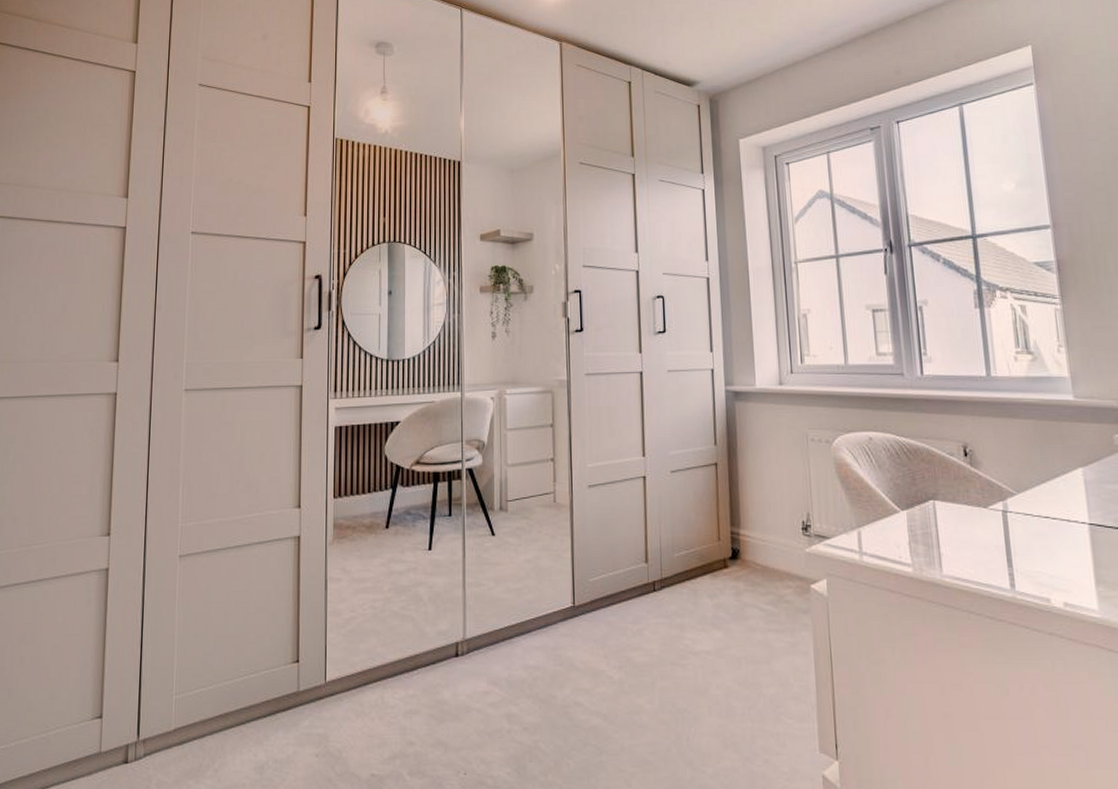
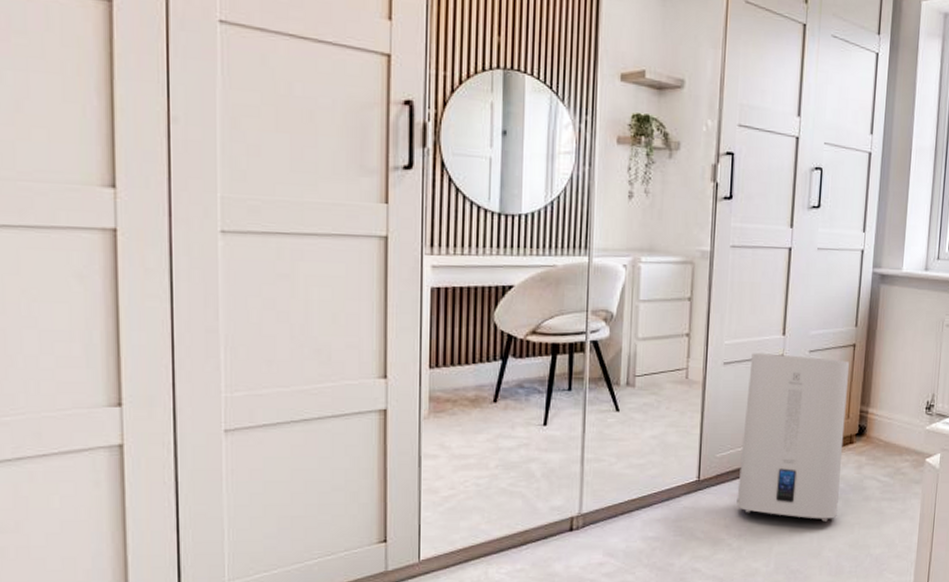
water heater: none [613,475,721,655] -> present [736,353,849,522]

